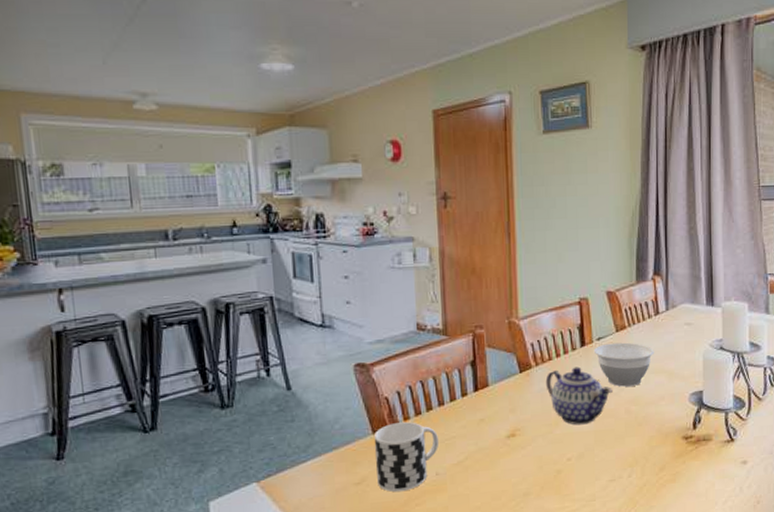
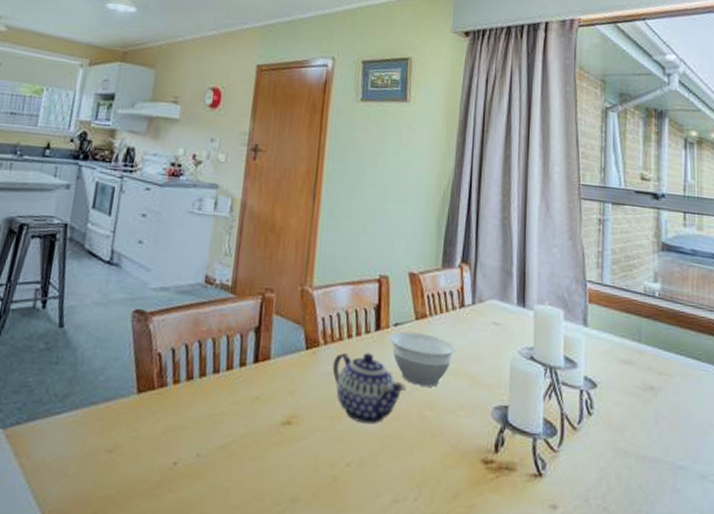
cup: present [373,422,440,492] -> none [131,384,208,471]

